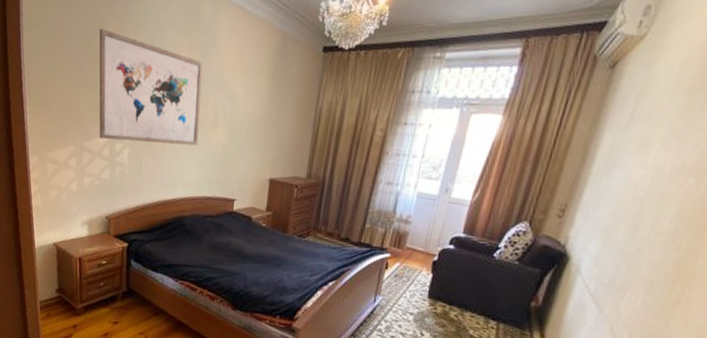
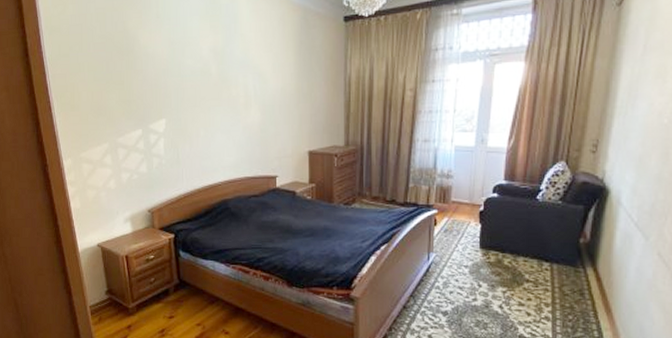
wall art: present [99,28,203,146] -> none [120,23,233,132]

